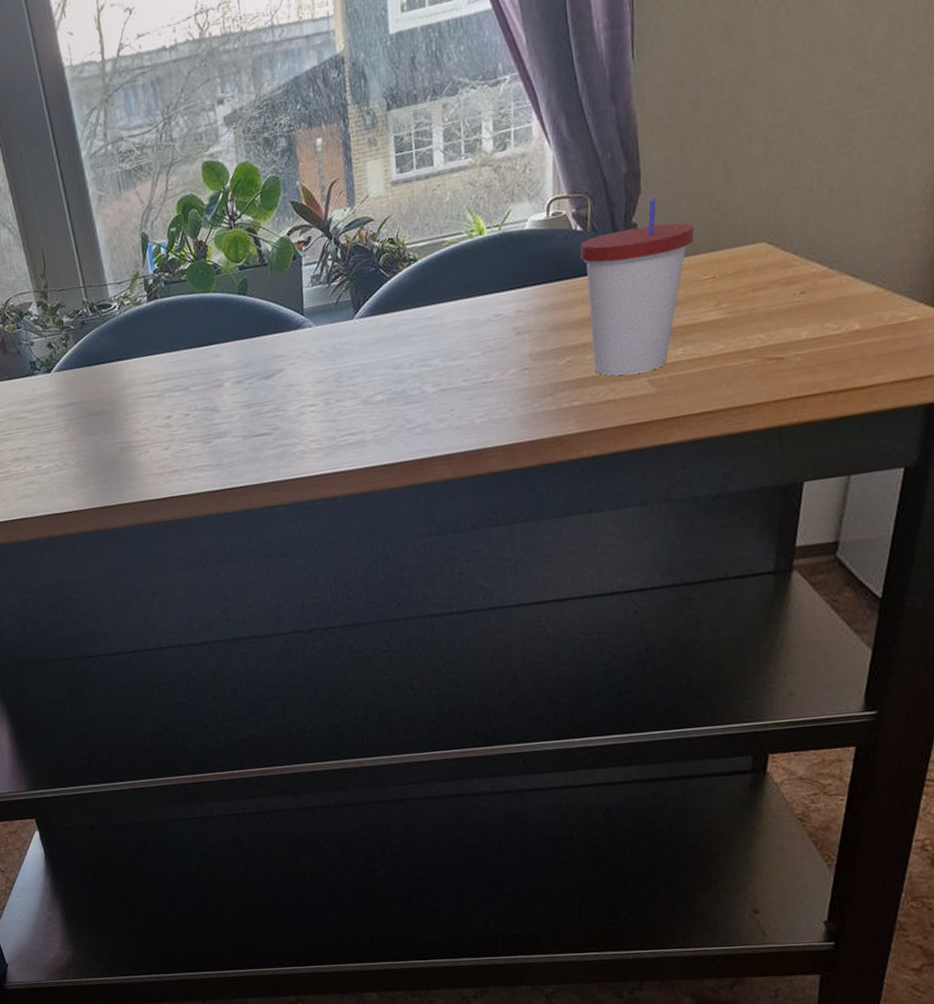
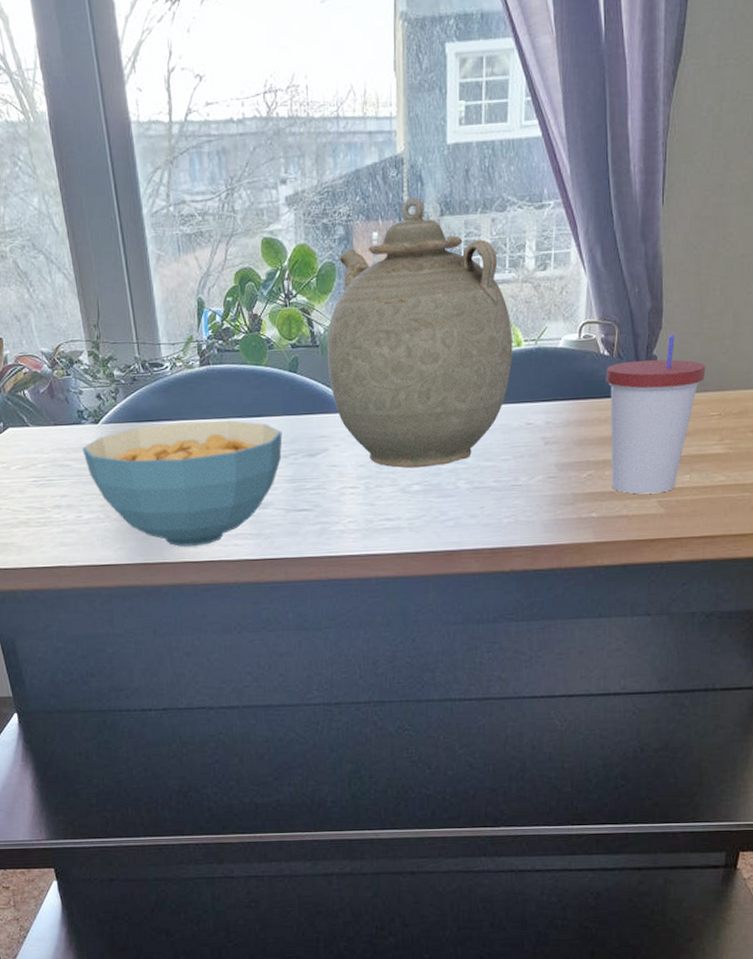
cereal bowl: none [37,351,236,486] -> present [82,420,283,547]
teapot: none [275,95,475,380] -> present [326,198,513,469]

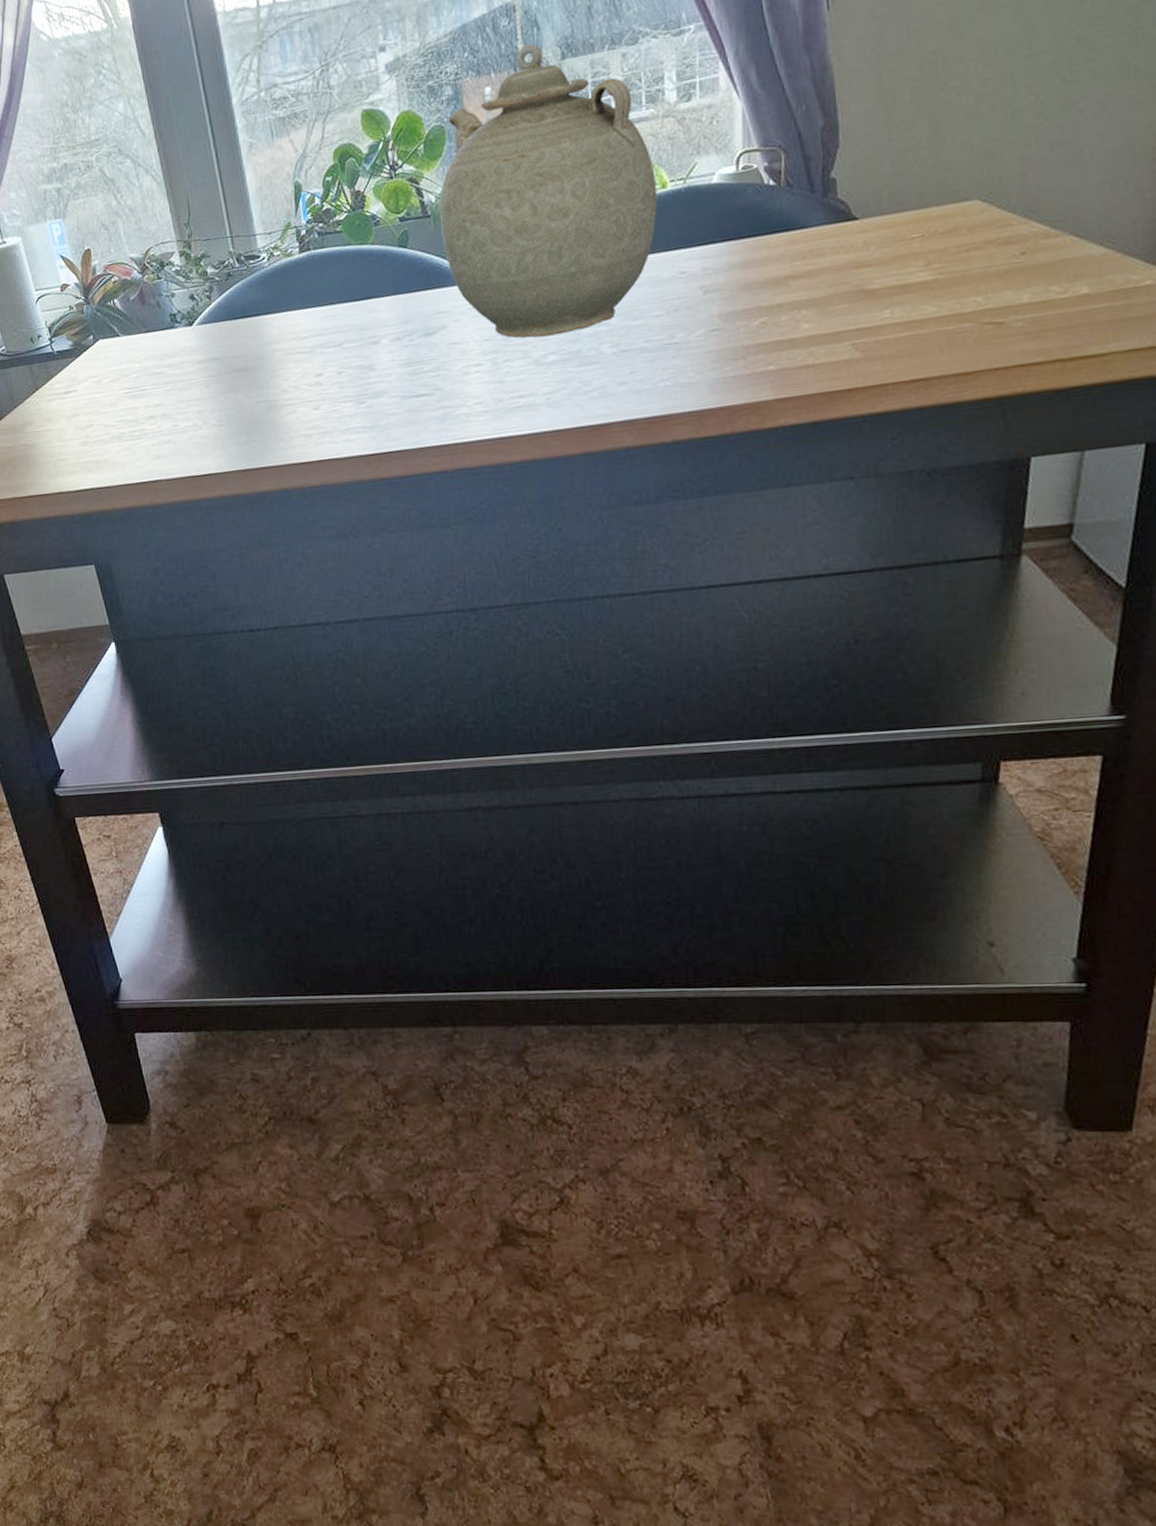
cereal bowl: present [82,420,283,547] -> none [176,305,395,448]
cup: present [606,334,706,494] -> none [773,151,900,339]

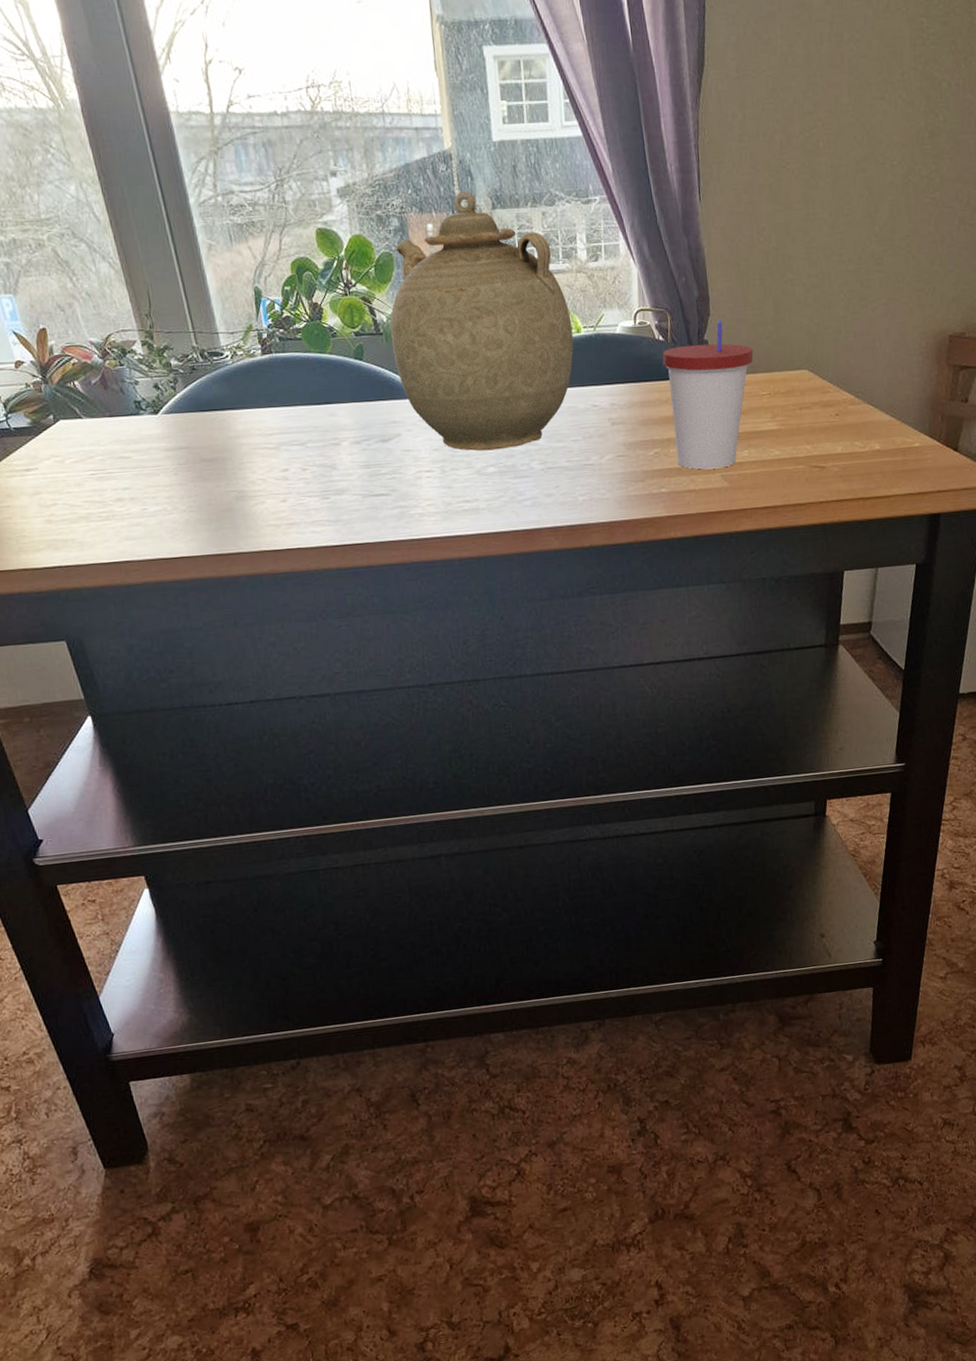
cup: none [773,151,900,339] -> present [662,321,754,470]

